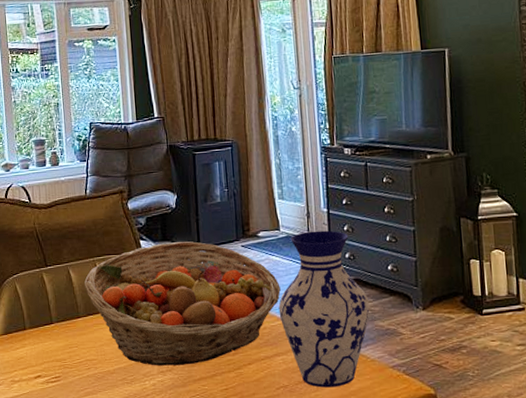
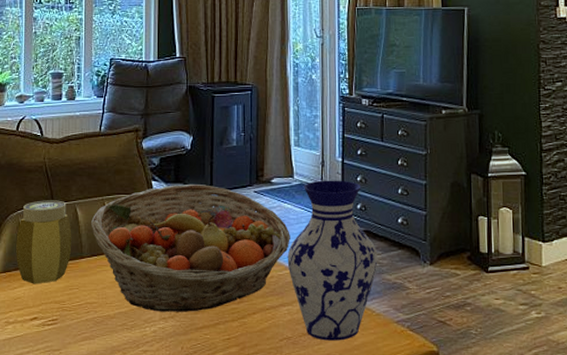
jar: none [14,263,68,344] -> present [16,200,72,284]

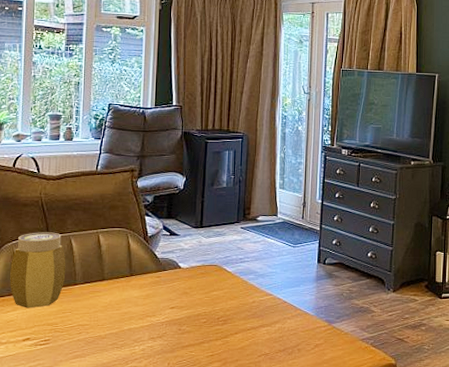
fruit basket: present [91,183,290,312] -> none [85,219,272,333]
vase: present [287,180,378,341] -> none [268,219,349,356]

